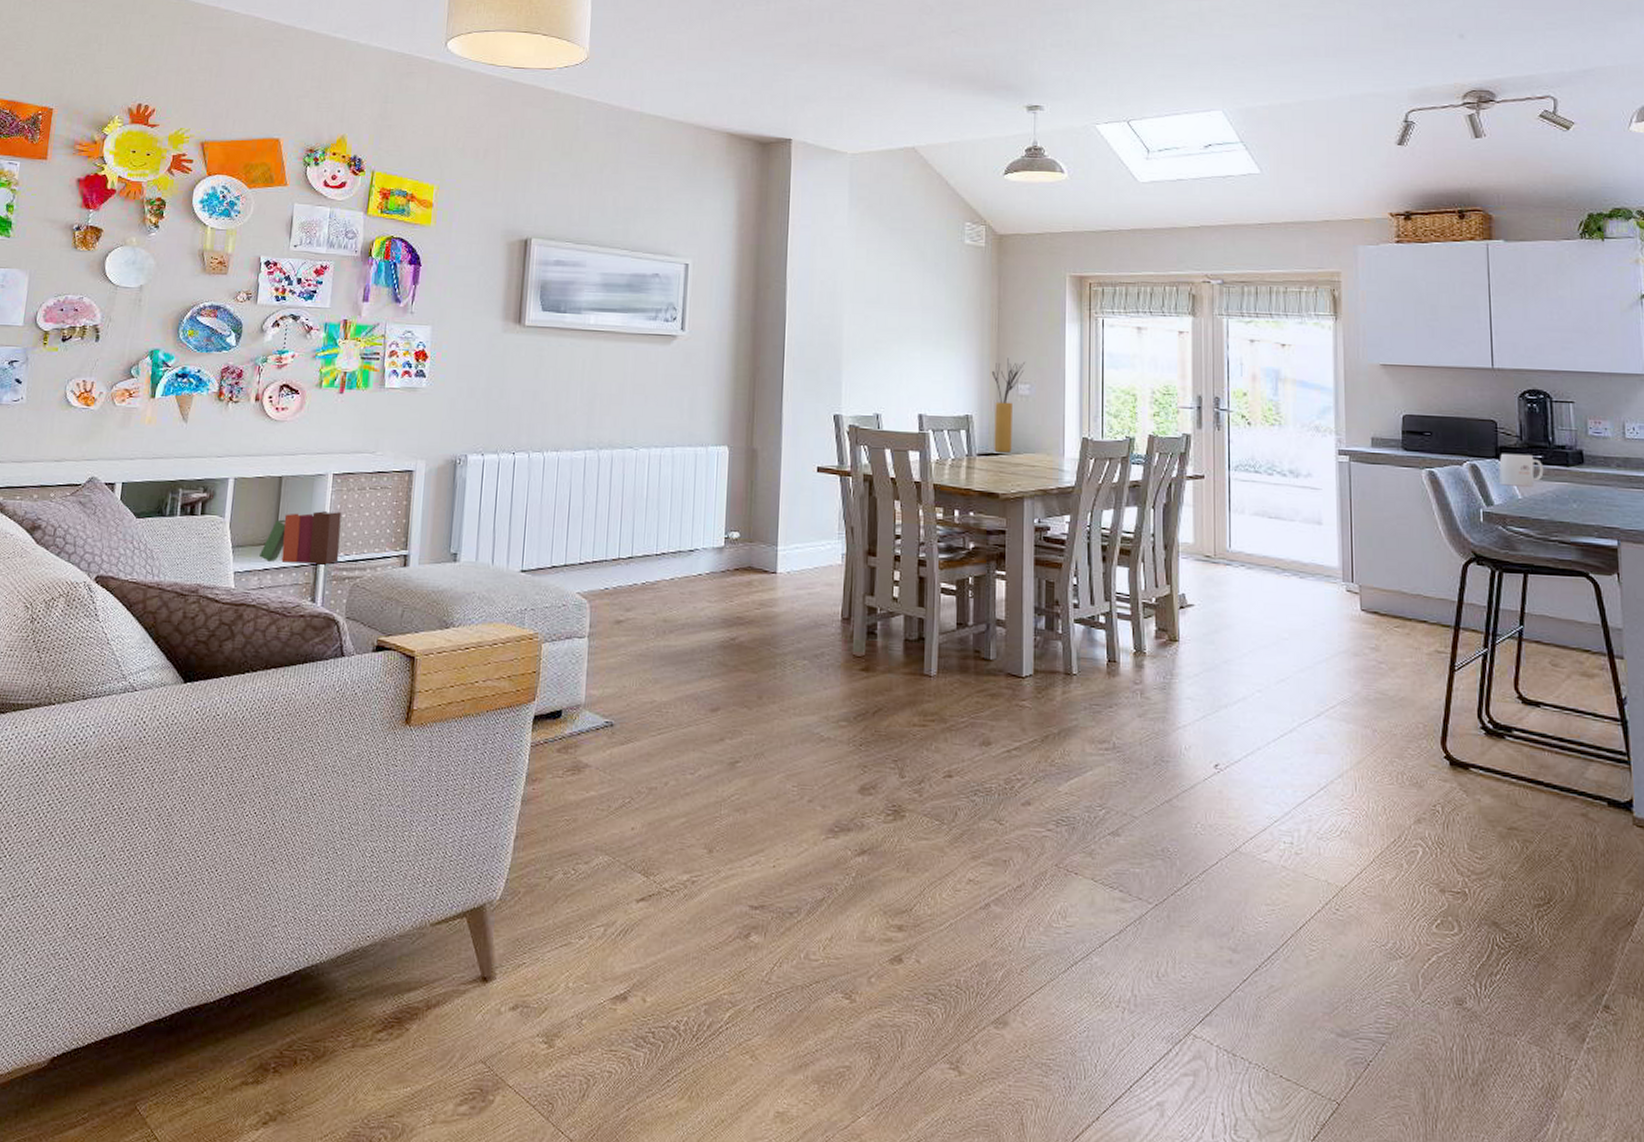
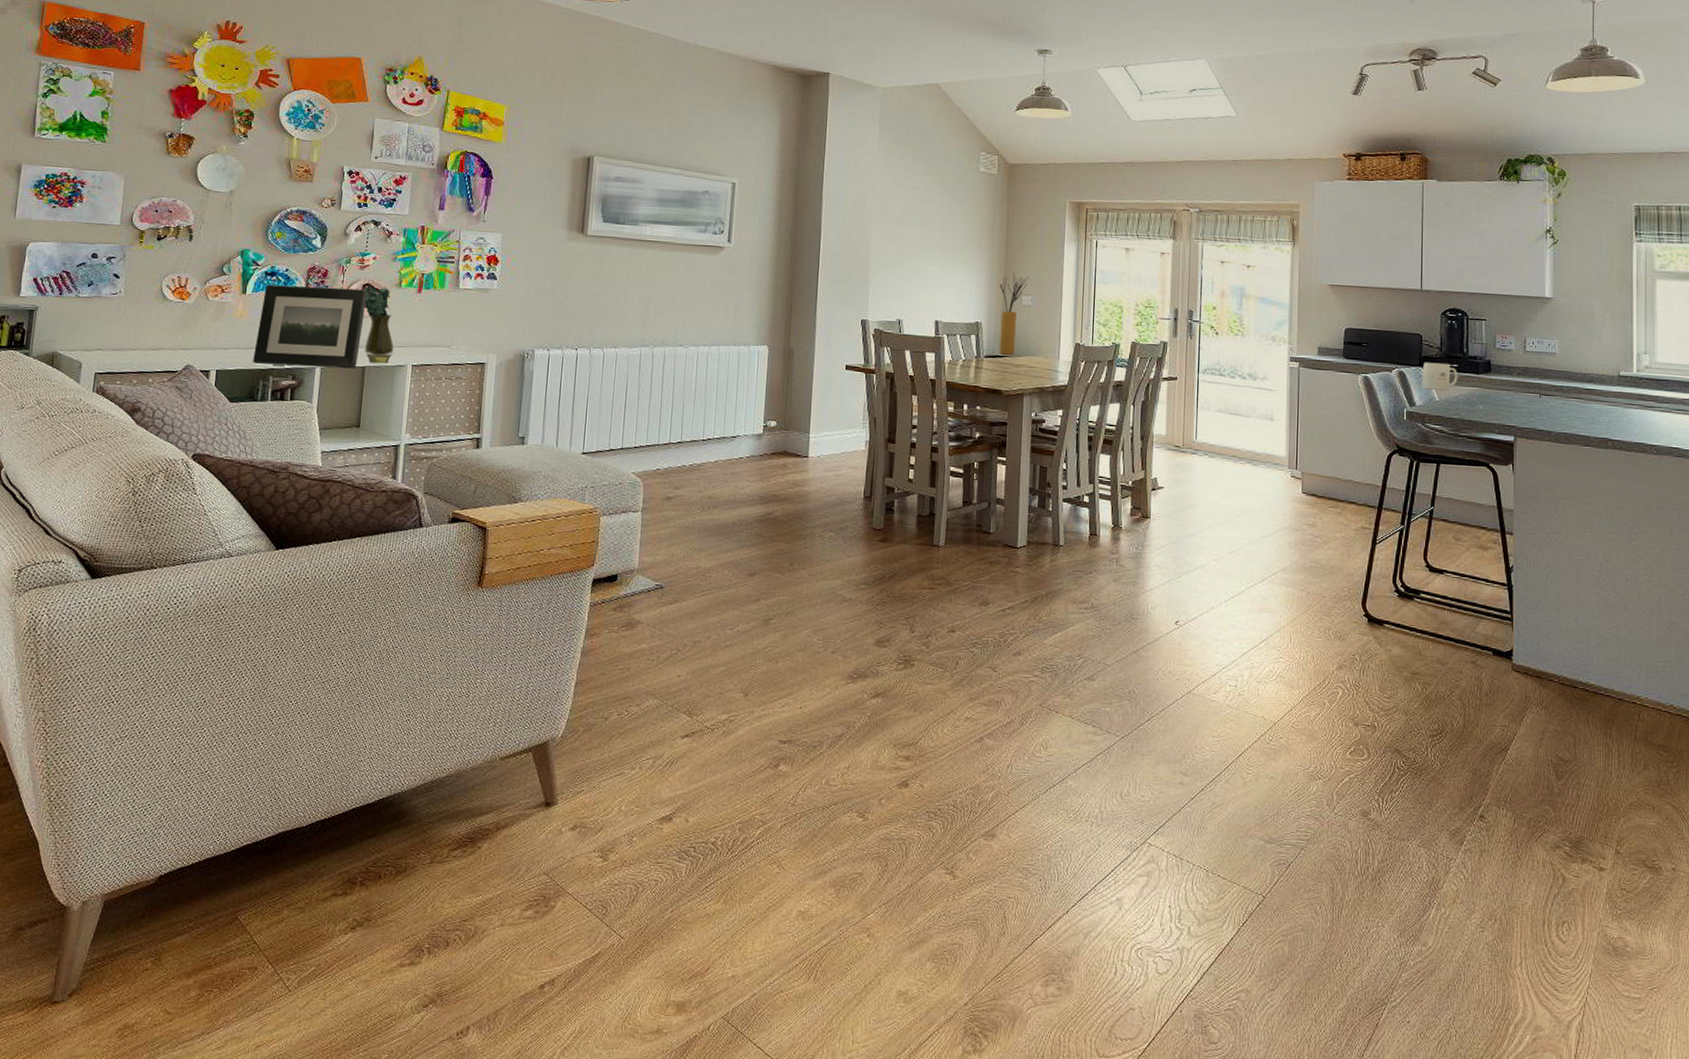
picture frame: none [161,387,286,479] -> present [253,284,368,369]
books: present [260,511,342,565] -> none [345,398,420,446]
vase: none [282,383,314,473] -> present [364,282,394,364]

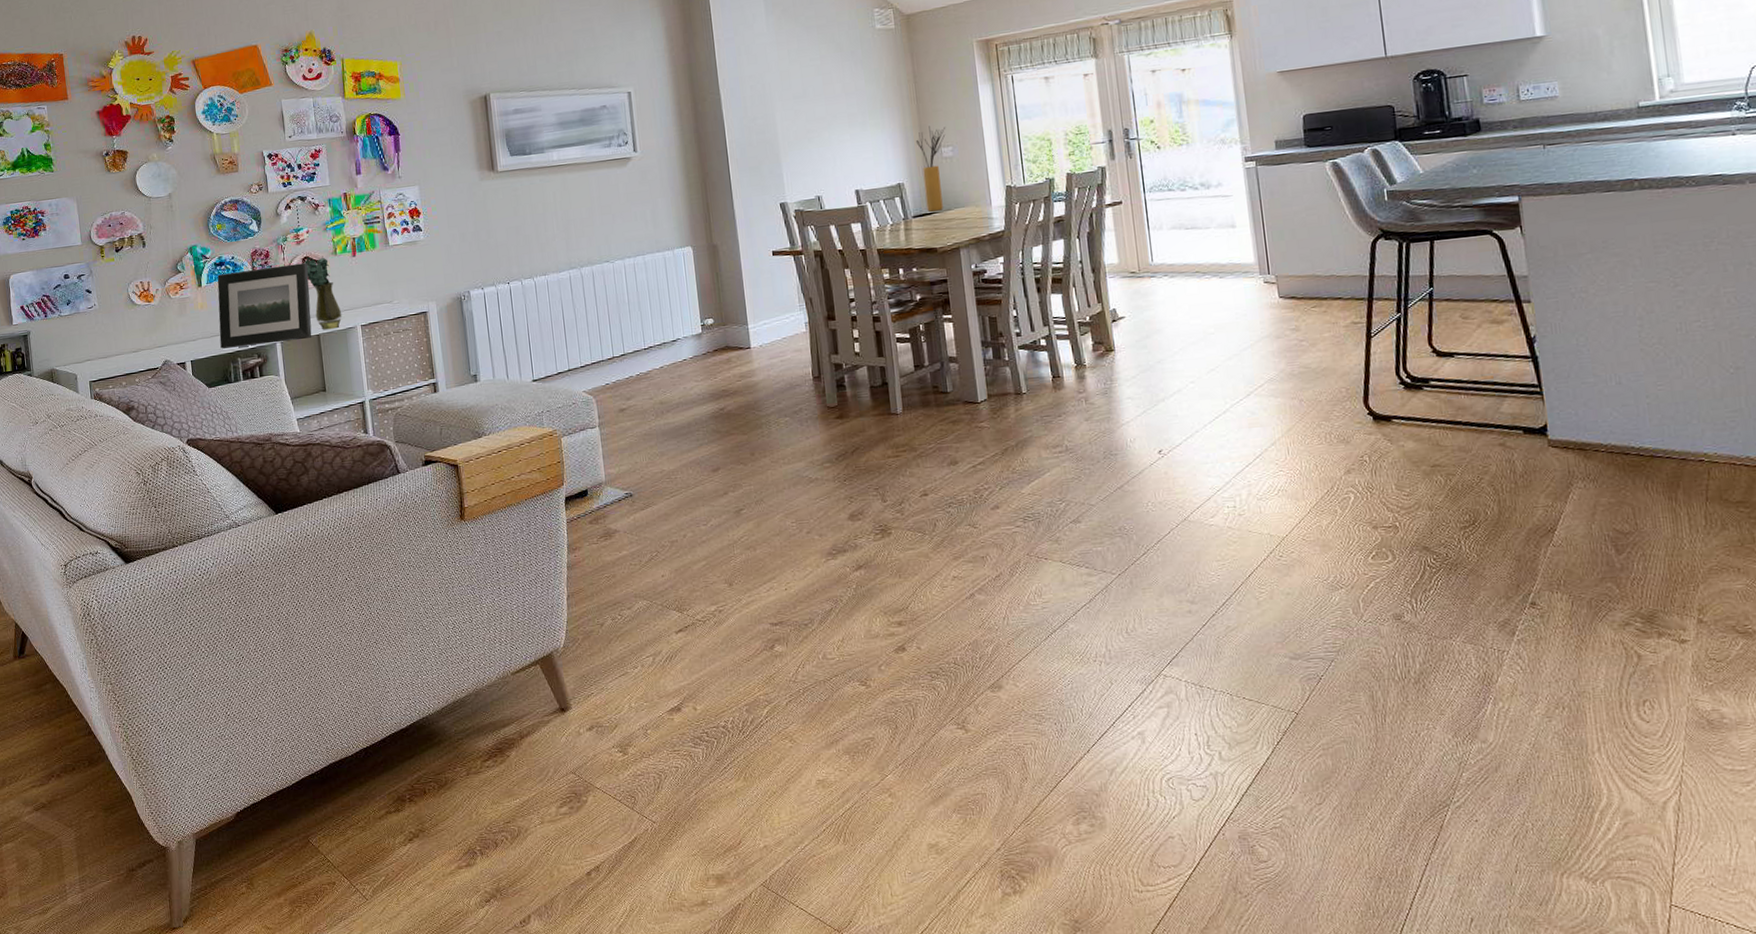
mug: present [1421,362,1458,392] -> none [1398,130,1443,164]

